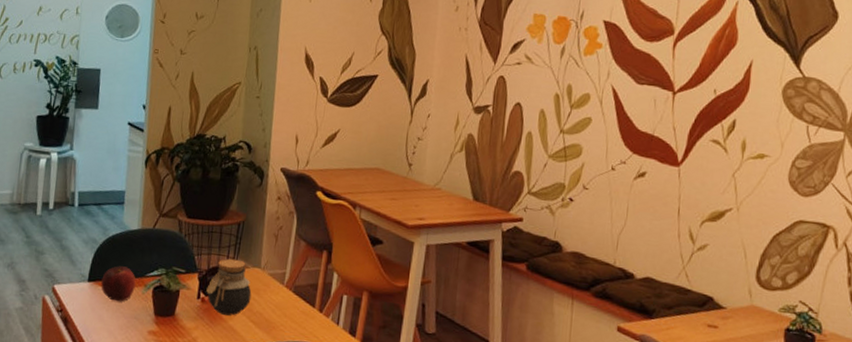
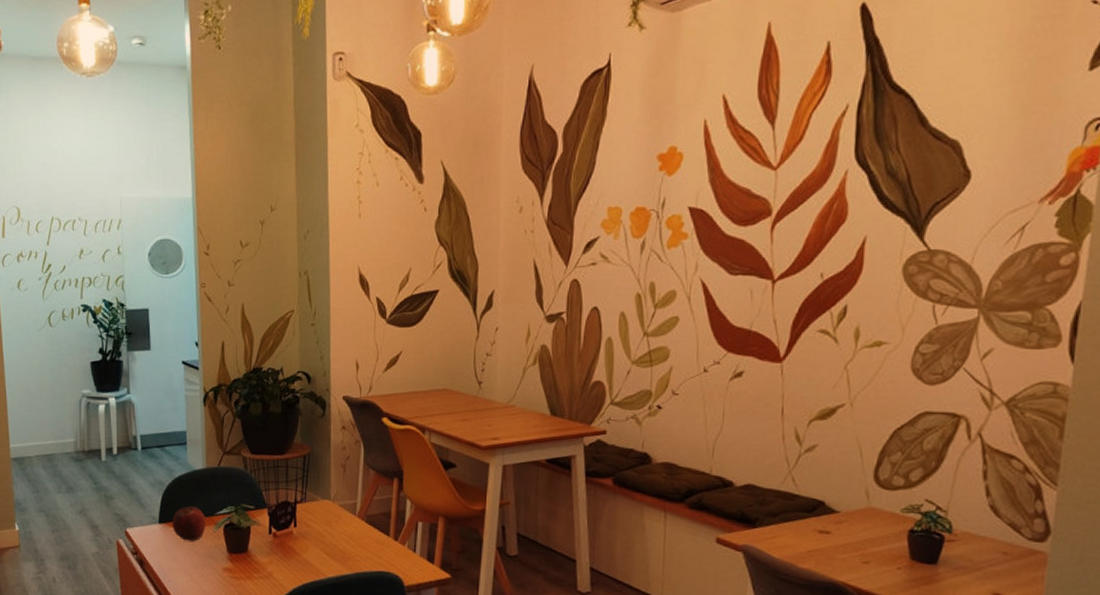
jar: present [206,258,252,316] -> none [277,492,324,549]

